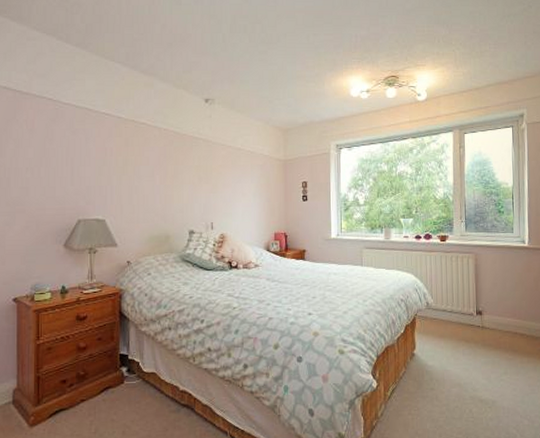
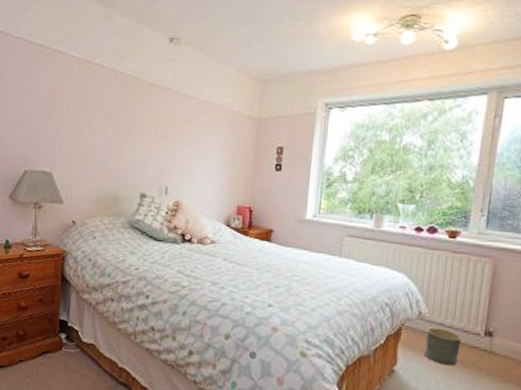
planter: none [434,313,461,343] -> present [424,327,461,366]

